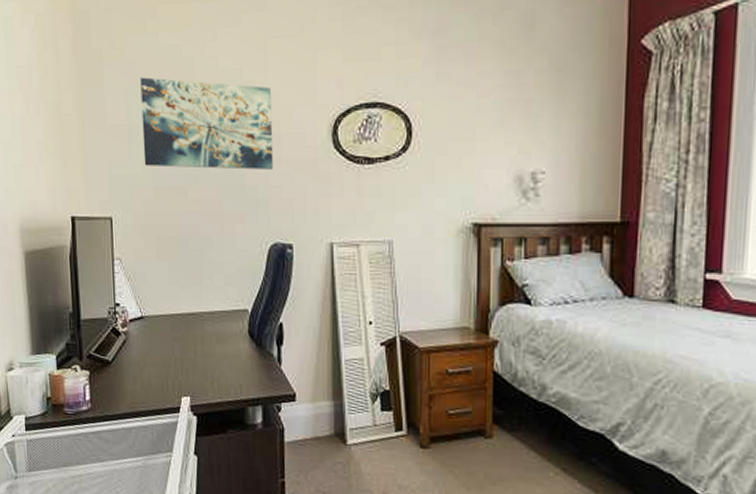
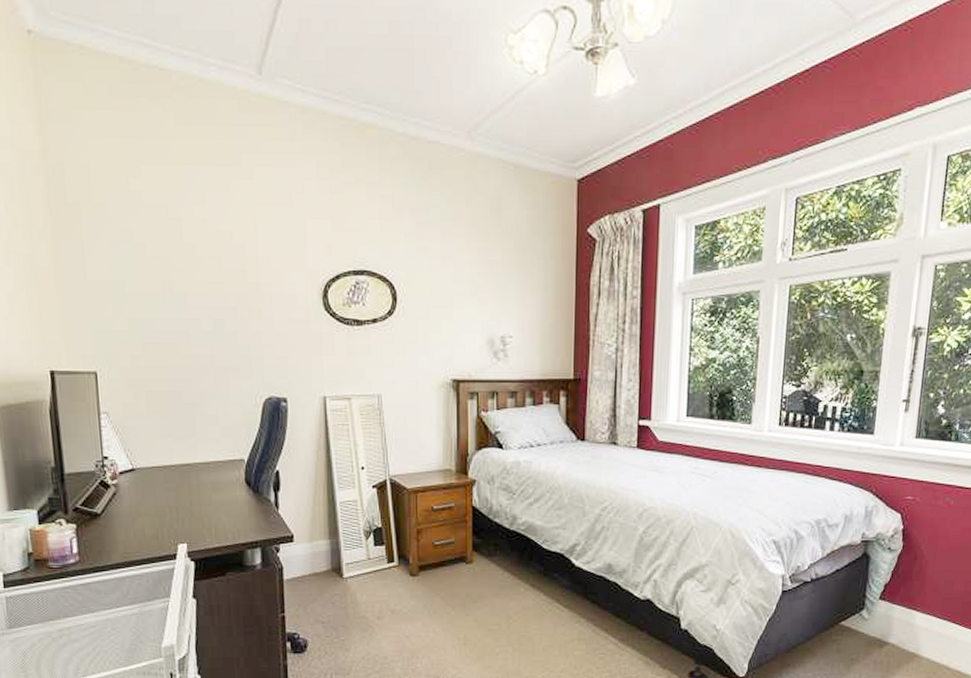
wall art: present [140,77,274,170] -> none [124,234,266,328]

